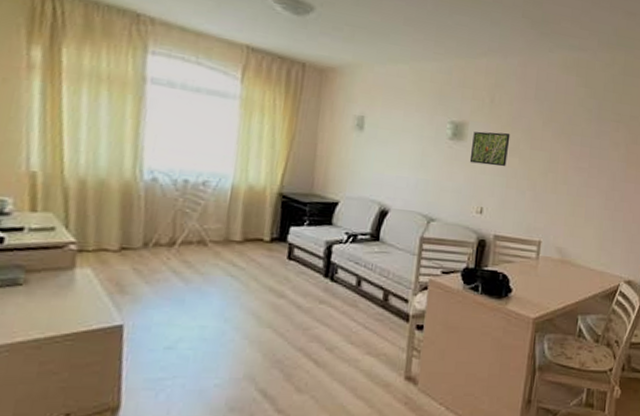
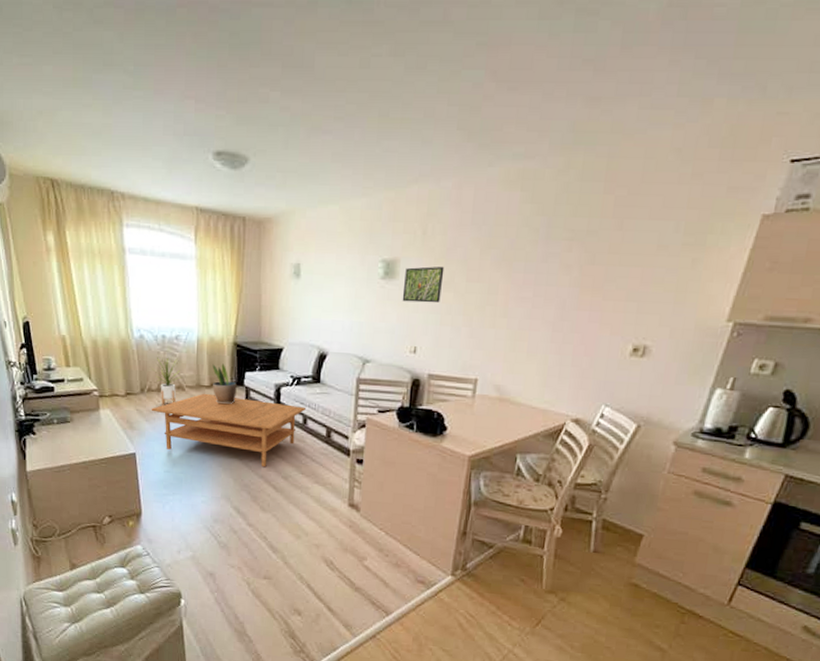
coffee table: none [155,249,361,338] -> present [151,393,306,467]
house plant: none [163,203,204,263] -> present [152,355,181,405]
potted plant: none [245,216,278,264] -> present [212,363,237,405]

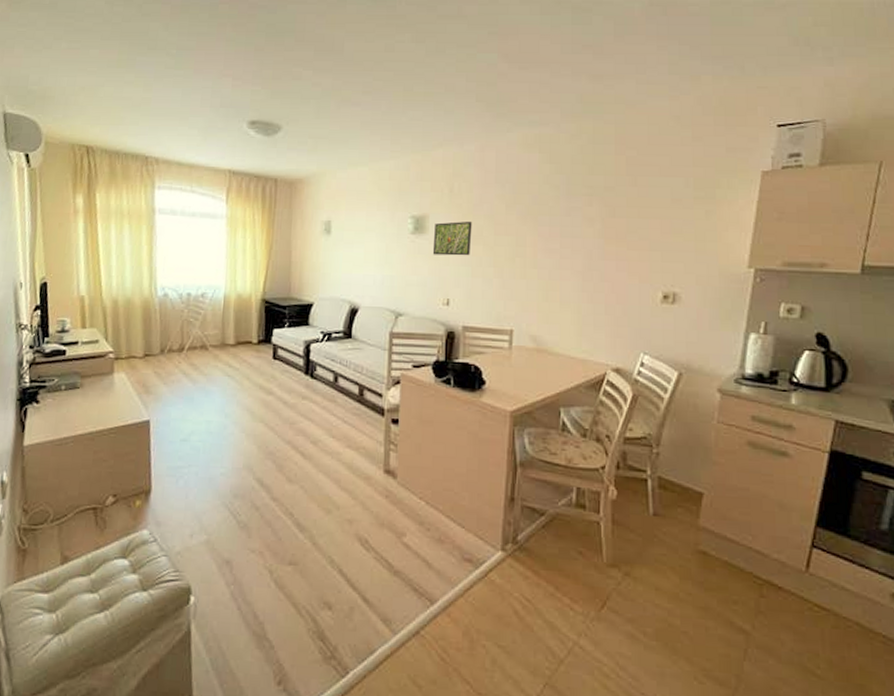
coffee table: present [151,393,306,467] -> none [170,352,336,432]
house plant: present [152,355,181,405] -> none [174,314,205,366]
potted plant: present [212,363,237,405] -> none [238,320,264,364]

